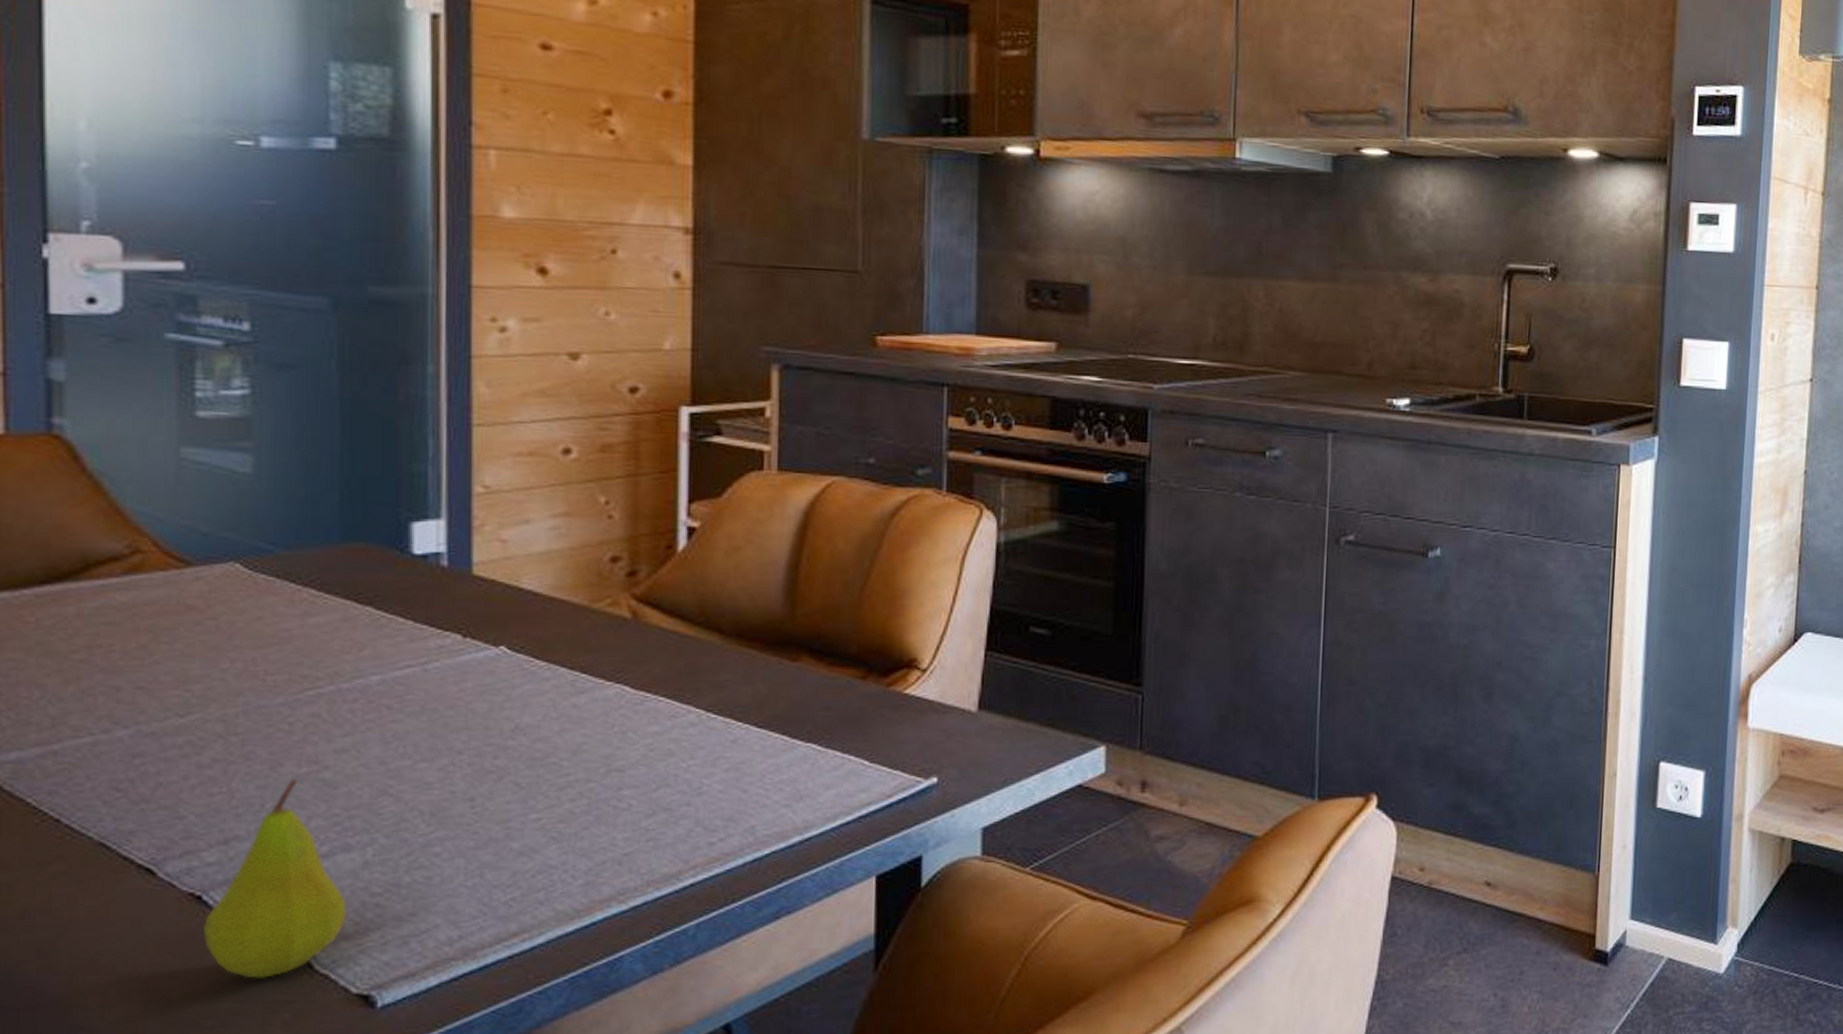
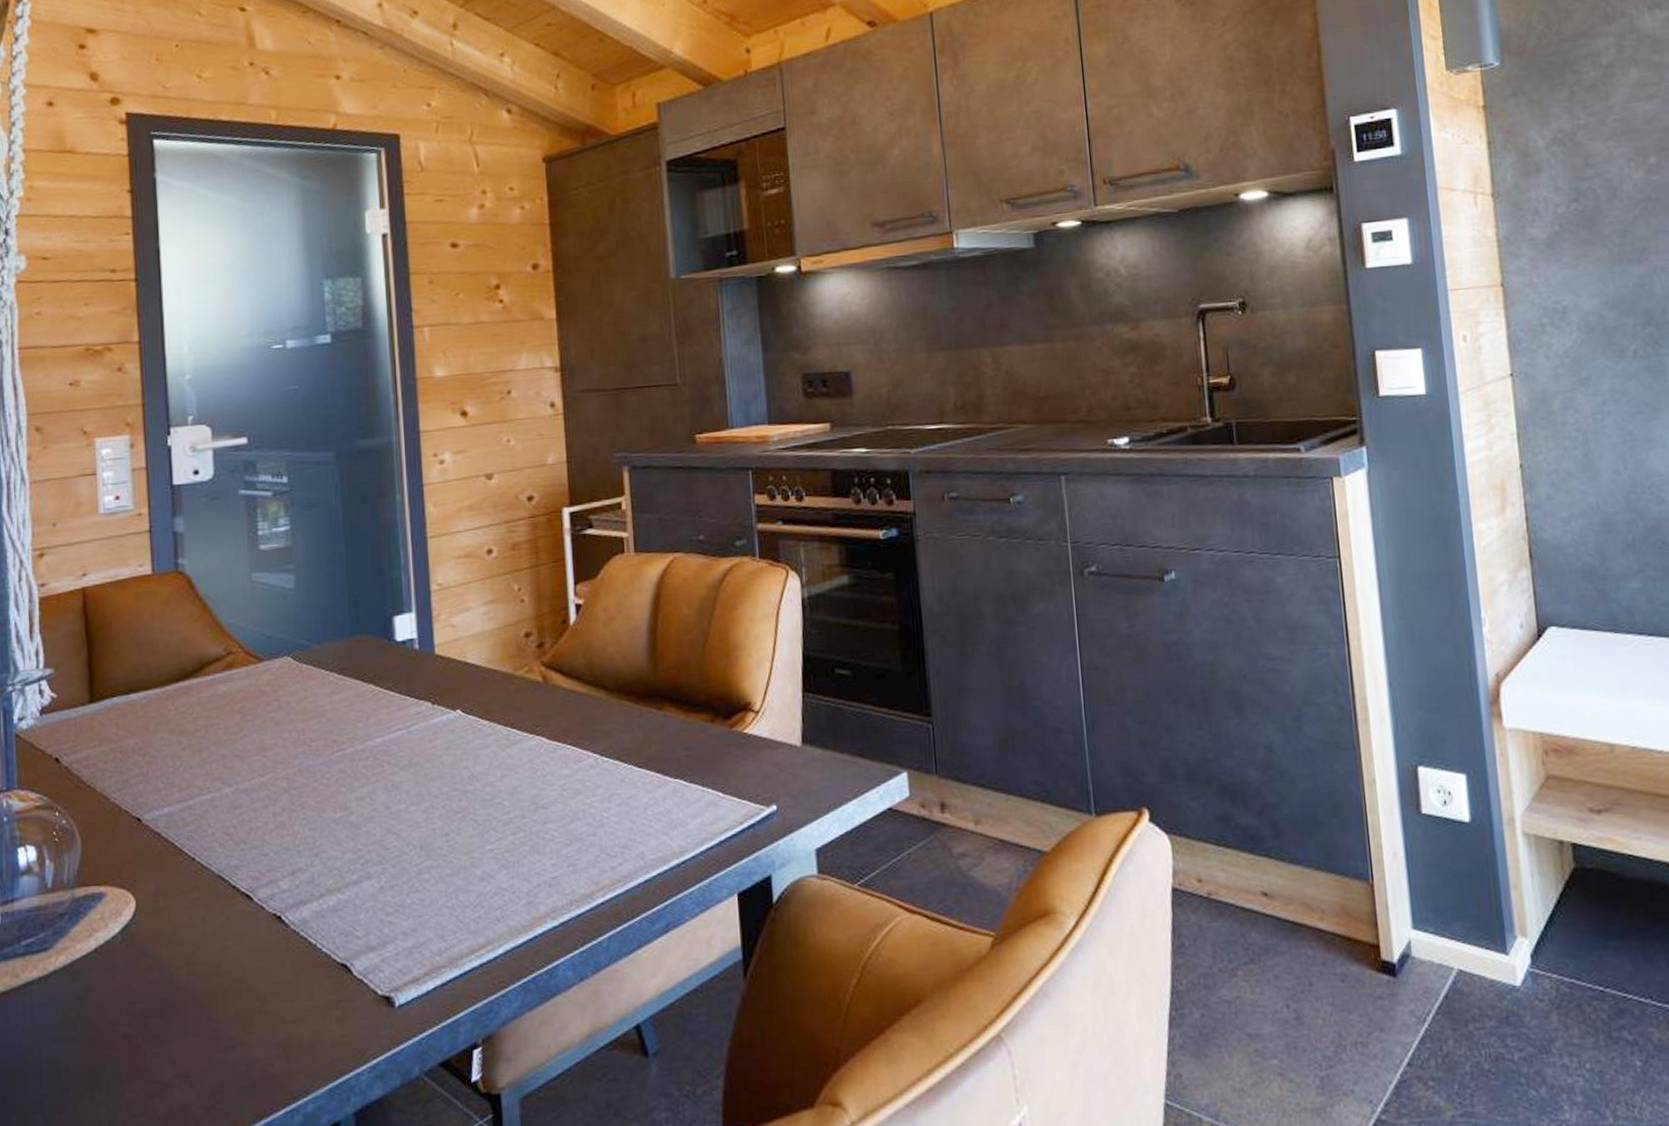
fruit: present [204,779,347,979] -> none [283,822,372,982]

